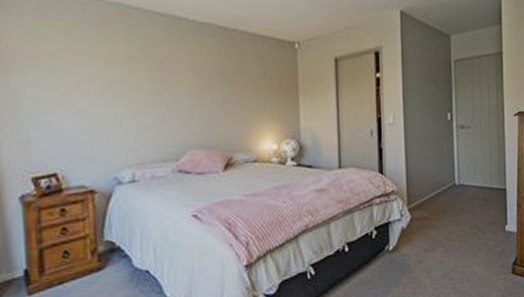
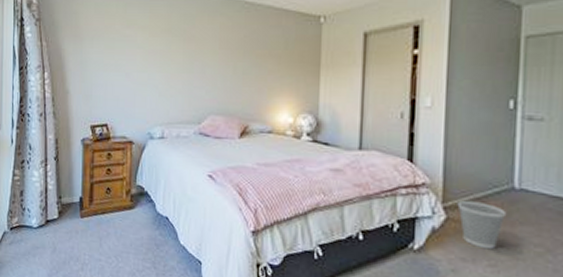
wastebasket: none [418,200,452,239] -> present [457,200,507,250]

